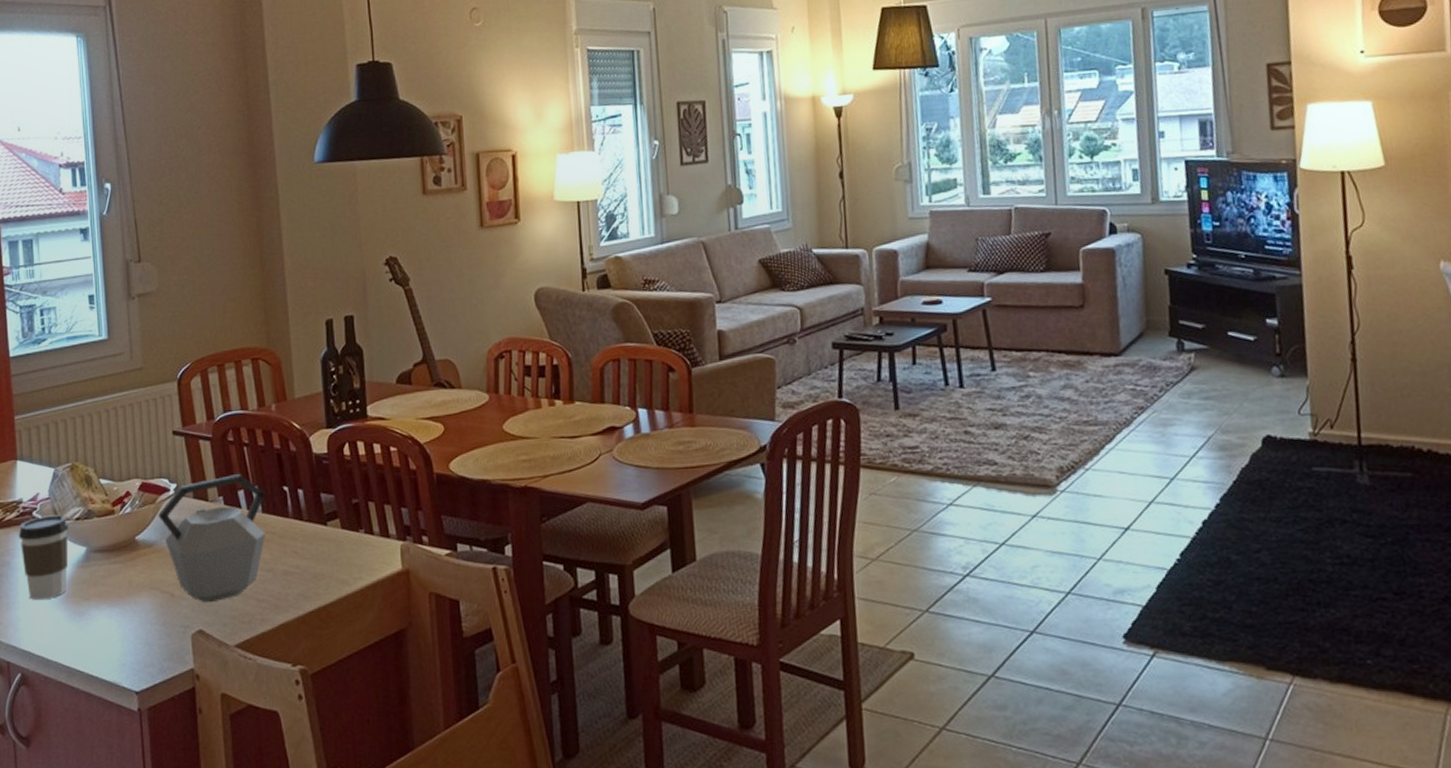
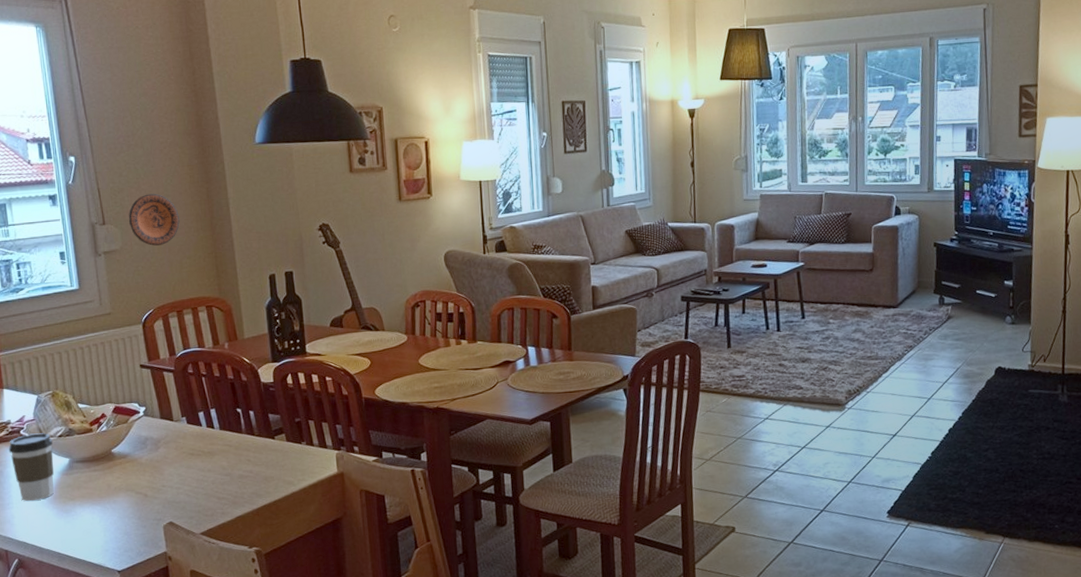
kettle: present [157,474,266,603] -> none [129,399,223,501]
decorative plate: none [168,224,225,287] -> present [129,193,180,246]

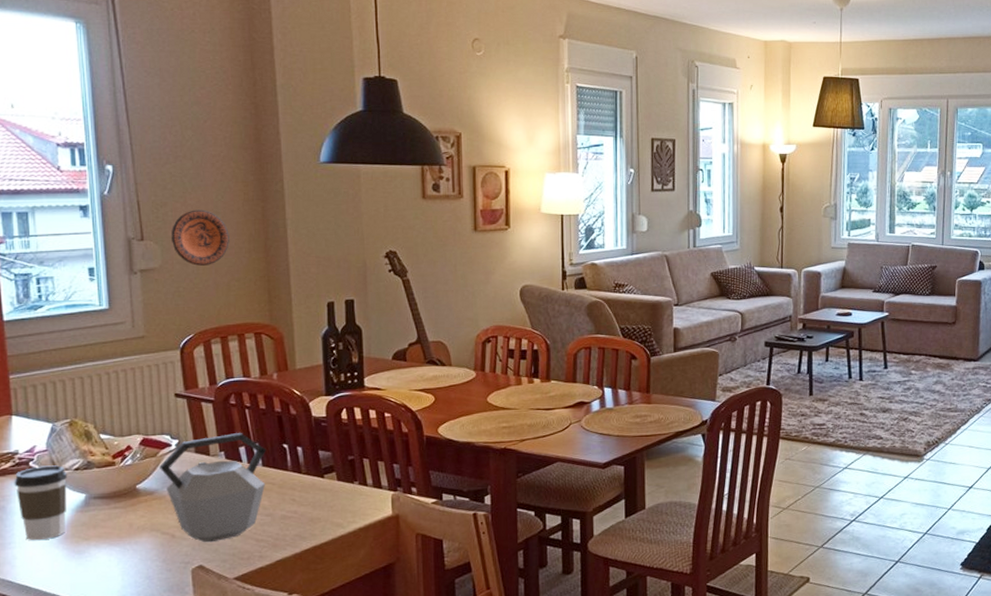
kettle: none [129,399,223,501] -> present [158,433,267,543]

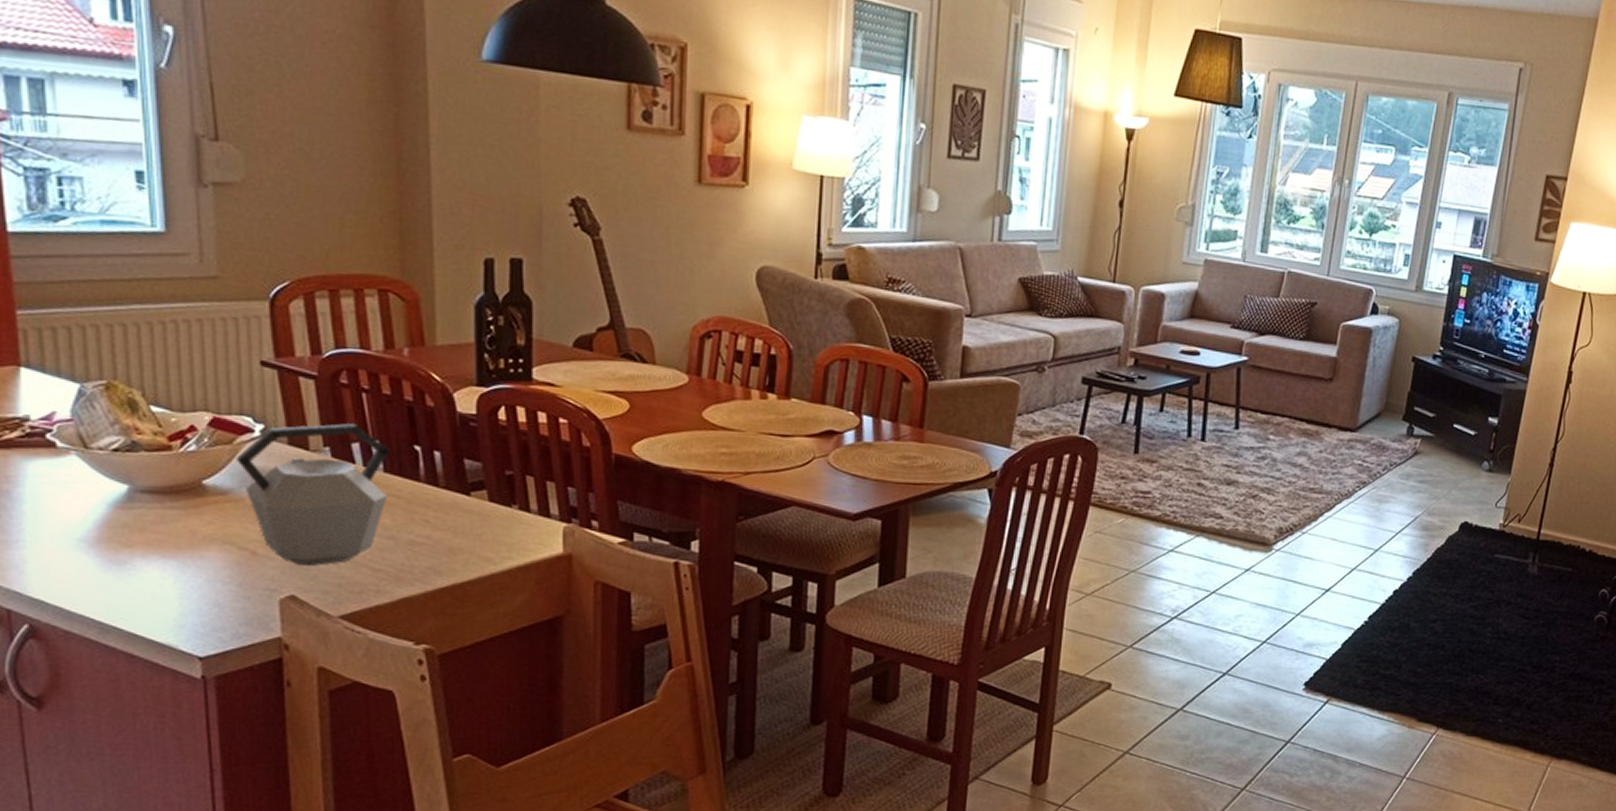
coffee cup: present [14,465,67,541] -> none [23,440,101,542]
decorative plate: present [172,209,229,266] -> none [261,105,345,188]

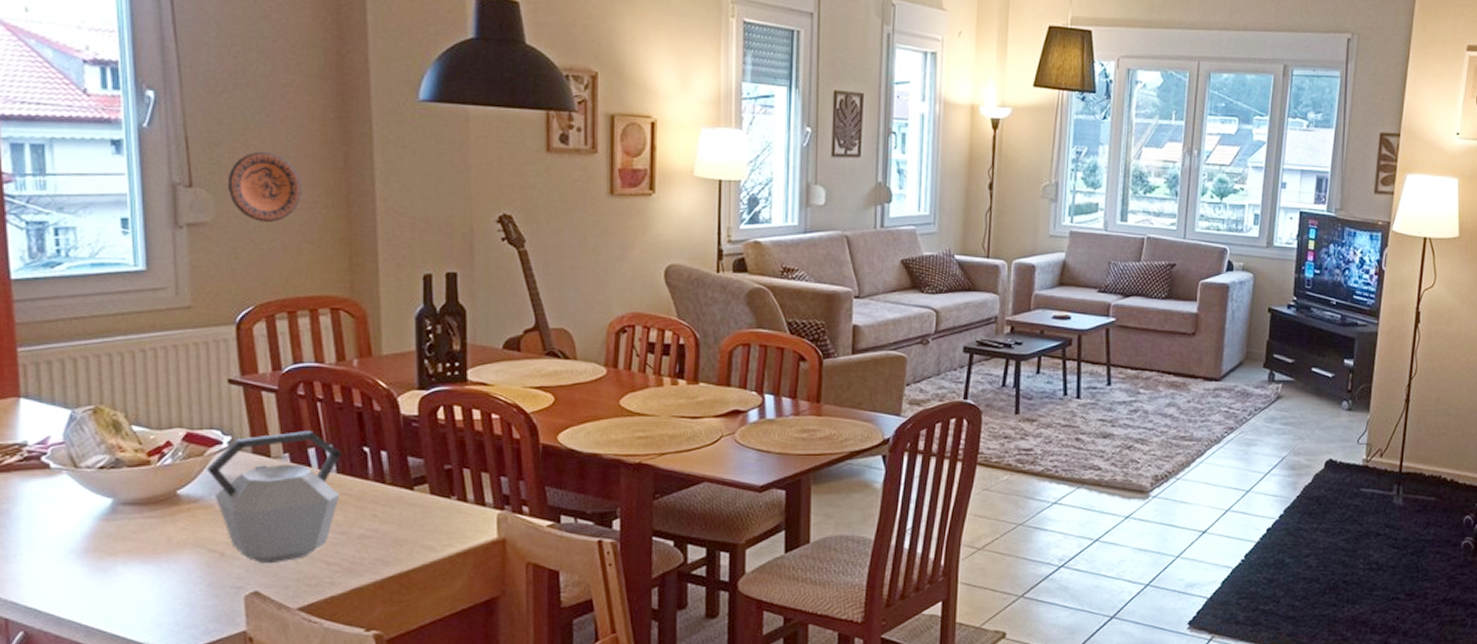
decorative plate: none [261,105,345,188] -> present [228,151,302,222]

